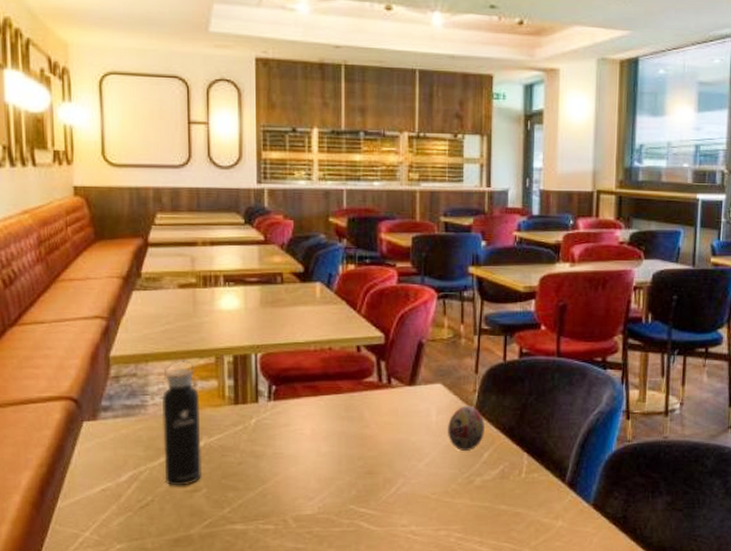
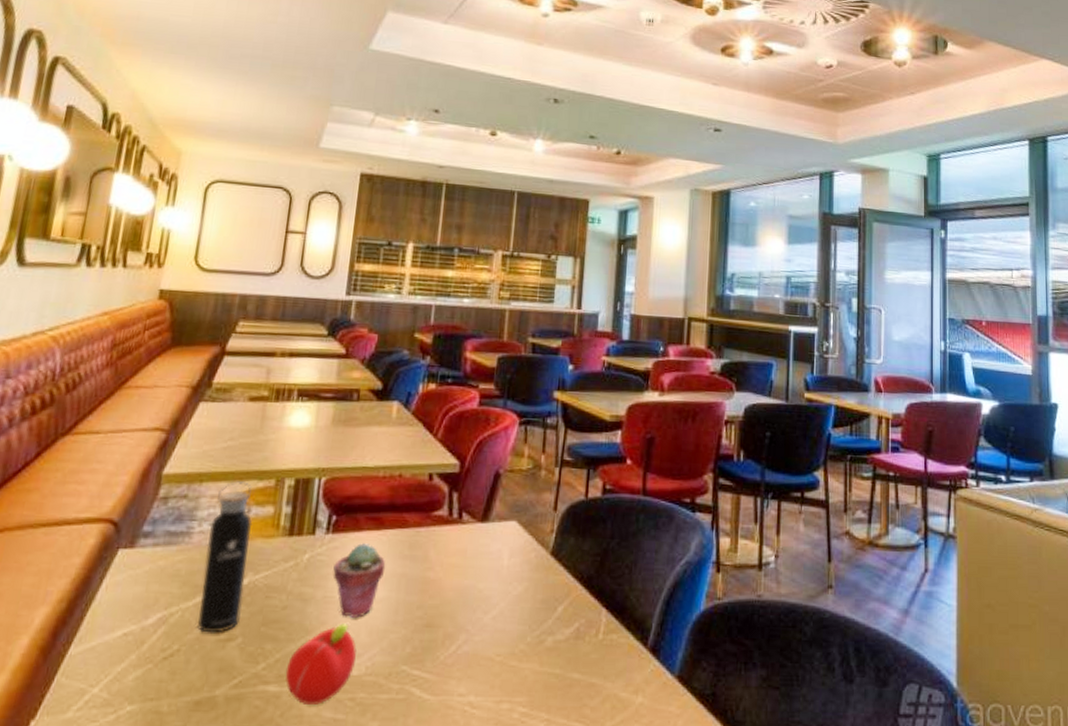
fruit: none [248,474,308,538] -> present [285,623,357,705]
potted succulent: none [279,408,326,469] -> present [332,543,386,618]
decorative egg: present [448,405,485,451] -> none [519,548,561,603]

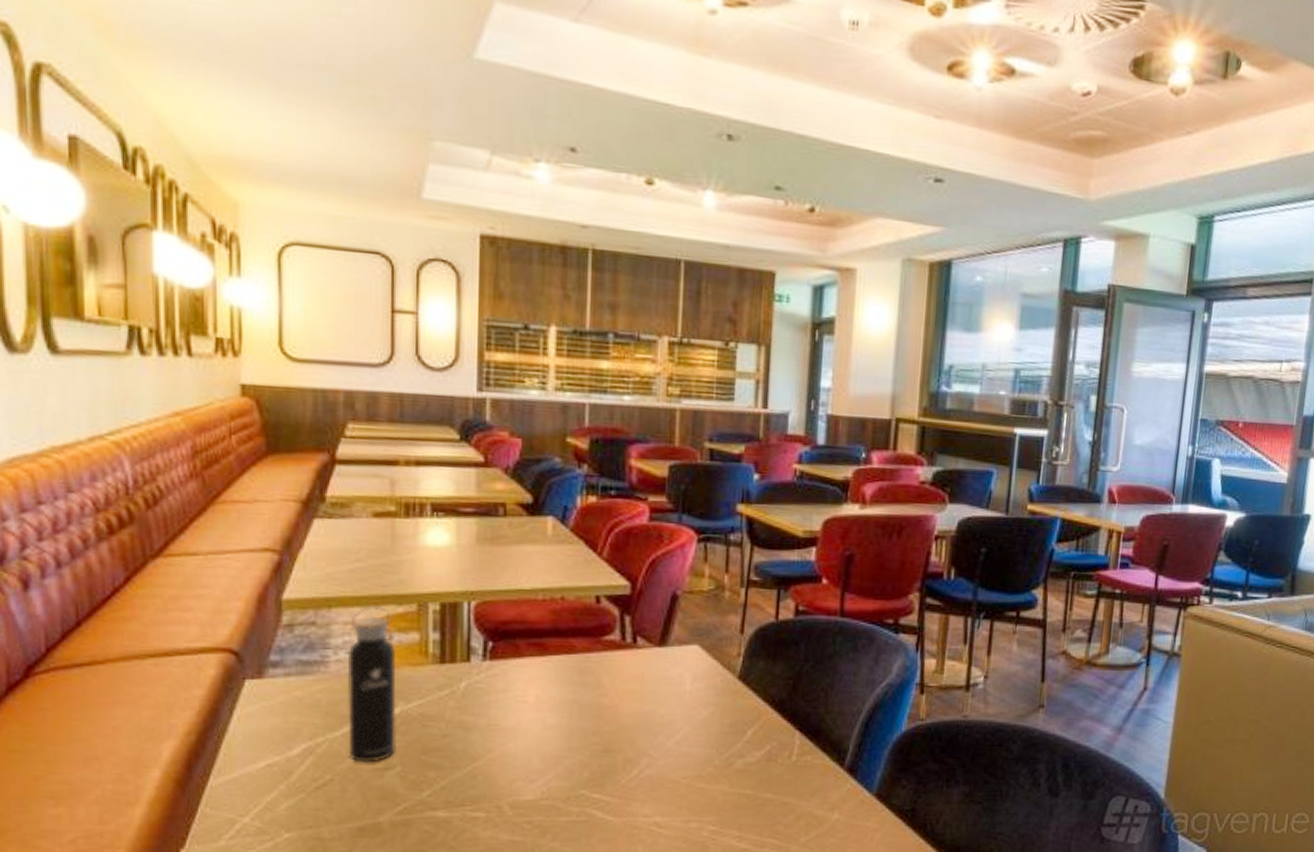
fruit: present [285,623,357,705] -> none [453,750,529,828]
potted succulent: present [332,543,386,618] -> none [495,670,554,745]

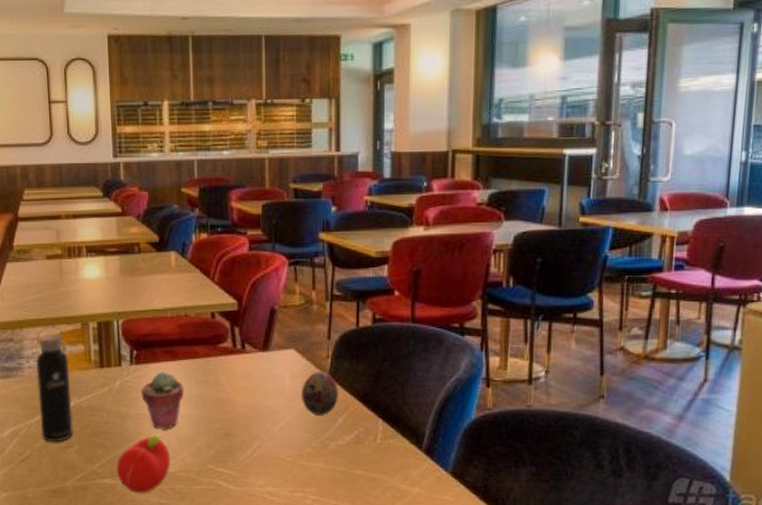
fruit: none [453,750,529,828] -> present [116,434,170,493]
potted succulent: none [495,670,554,745] -> present [141,372,185,429]
decorative egg: none [704,672,750,727] -> present [302,371,338,416]

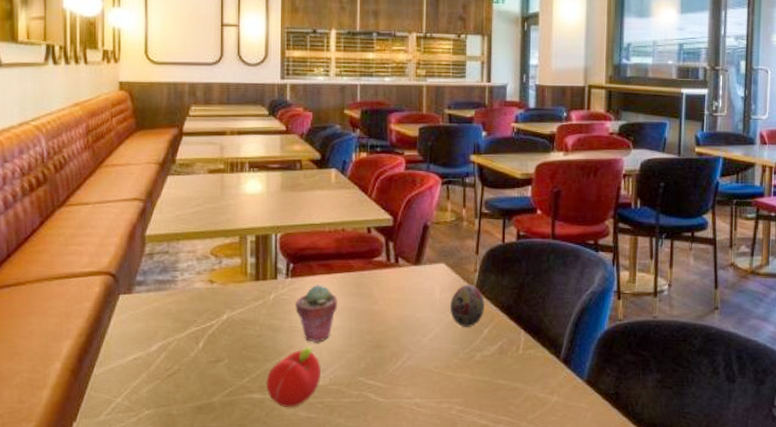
water bottle: present [35,326,73,442] -> none [190,239,225,357]

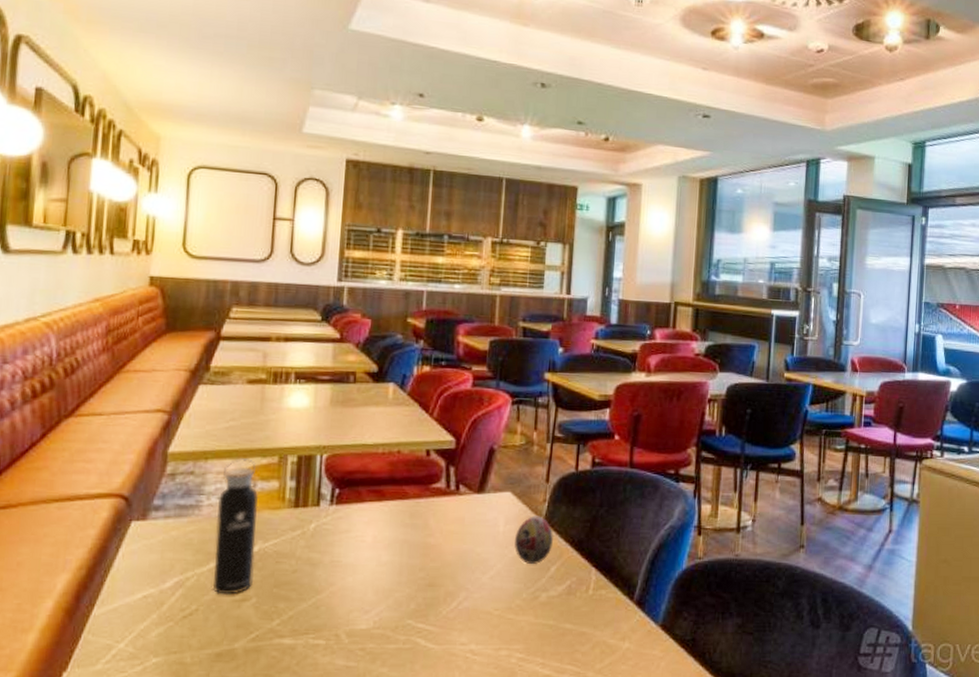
water bottle: none [190,239,225,357] -> present [213,458,259,595]
fruit: present [266,347,321,407] -> none [299,584,364,654]
potted succulent: present [295,285,338,342] -> none [338,513,389,579]

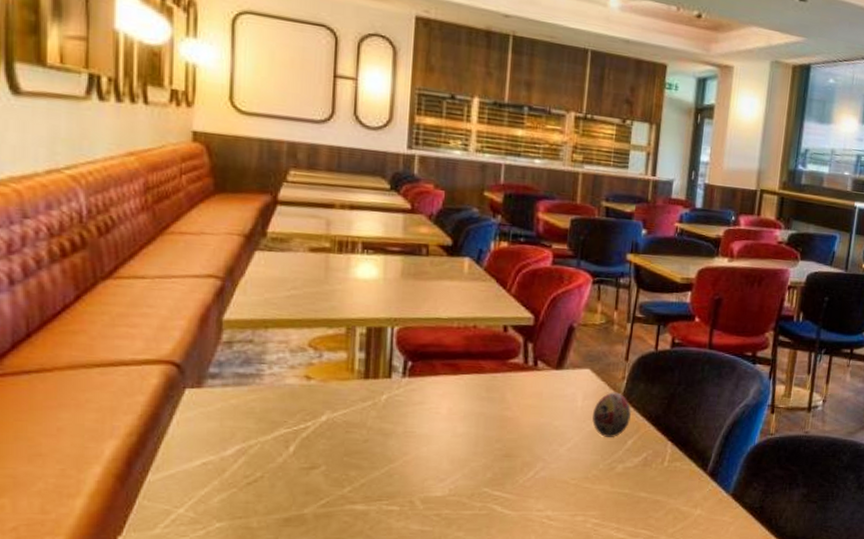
water bottle: present [213,458,259,595] -> none [279,328,326,463]

